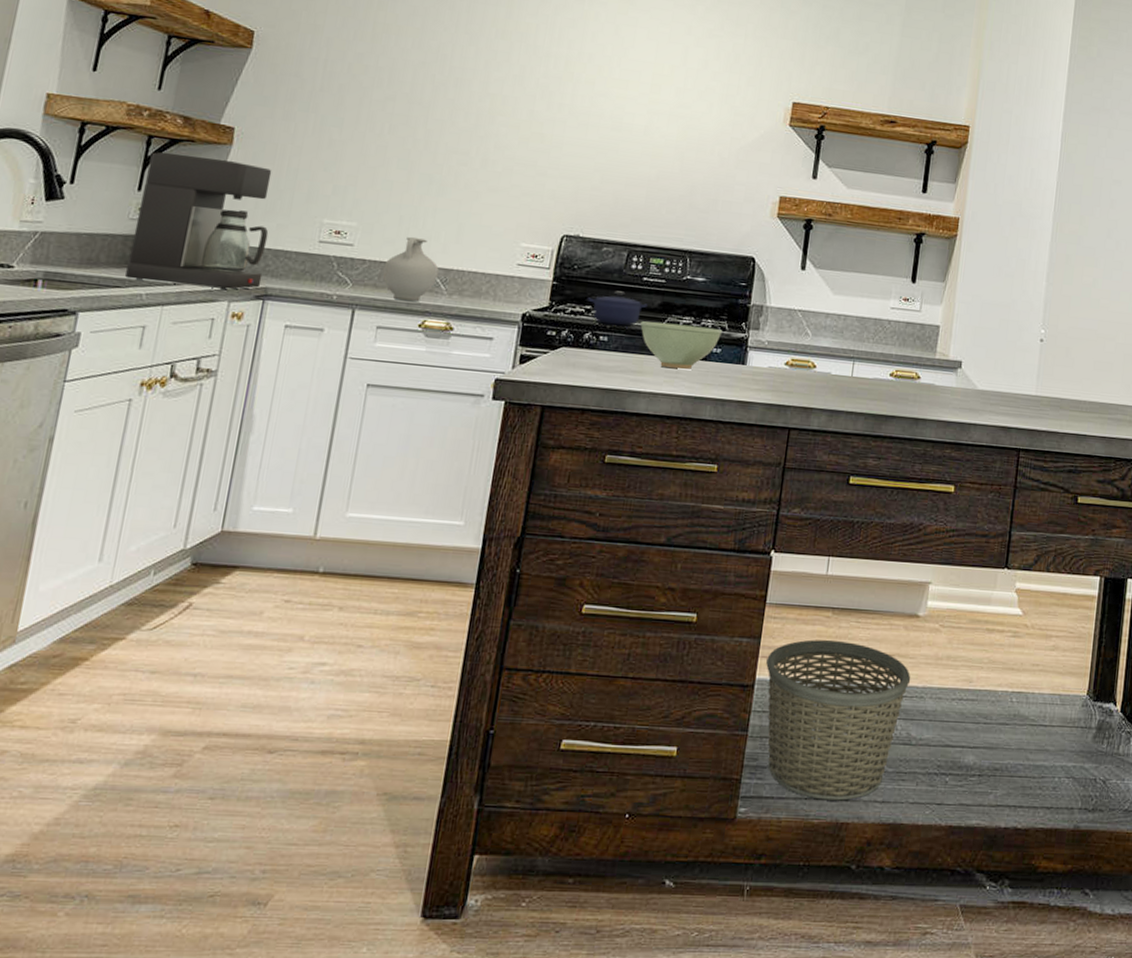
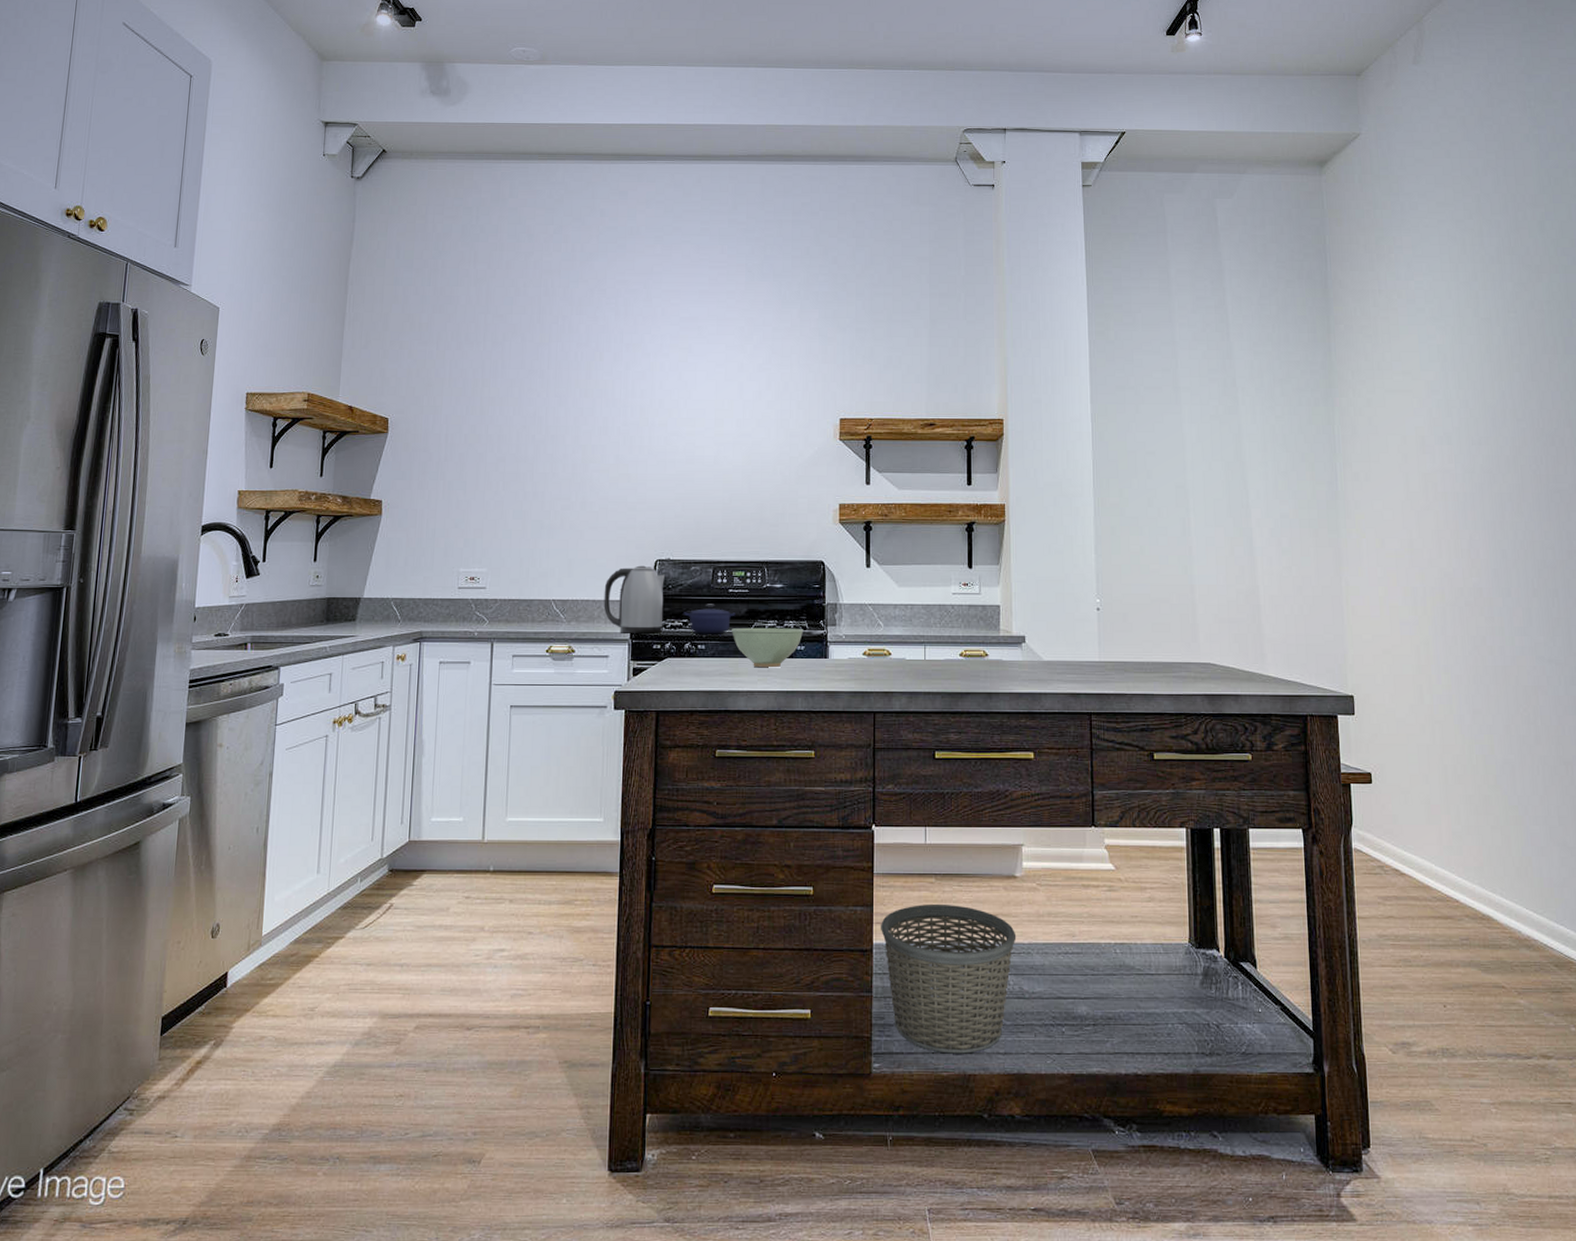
coffee maker: present [125,151,272,290] -> none [312,527,418,637]
ceramic jug: present [382,236,439,302] -> none [512,575,557,631]
kettle: none [494,239,571,319] -> present [603,565,665,634]

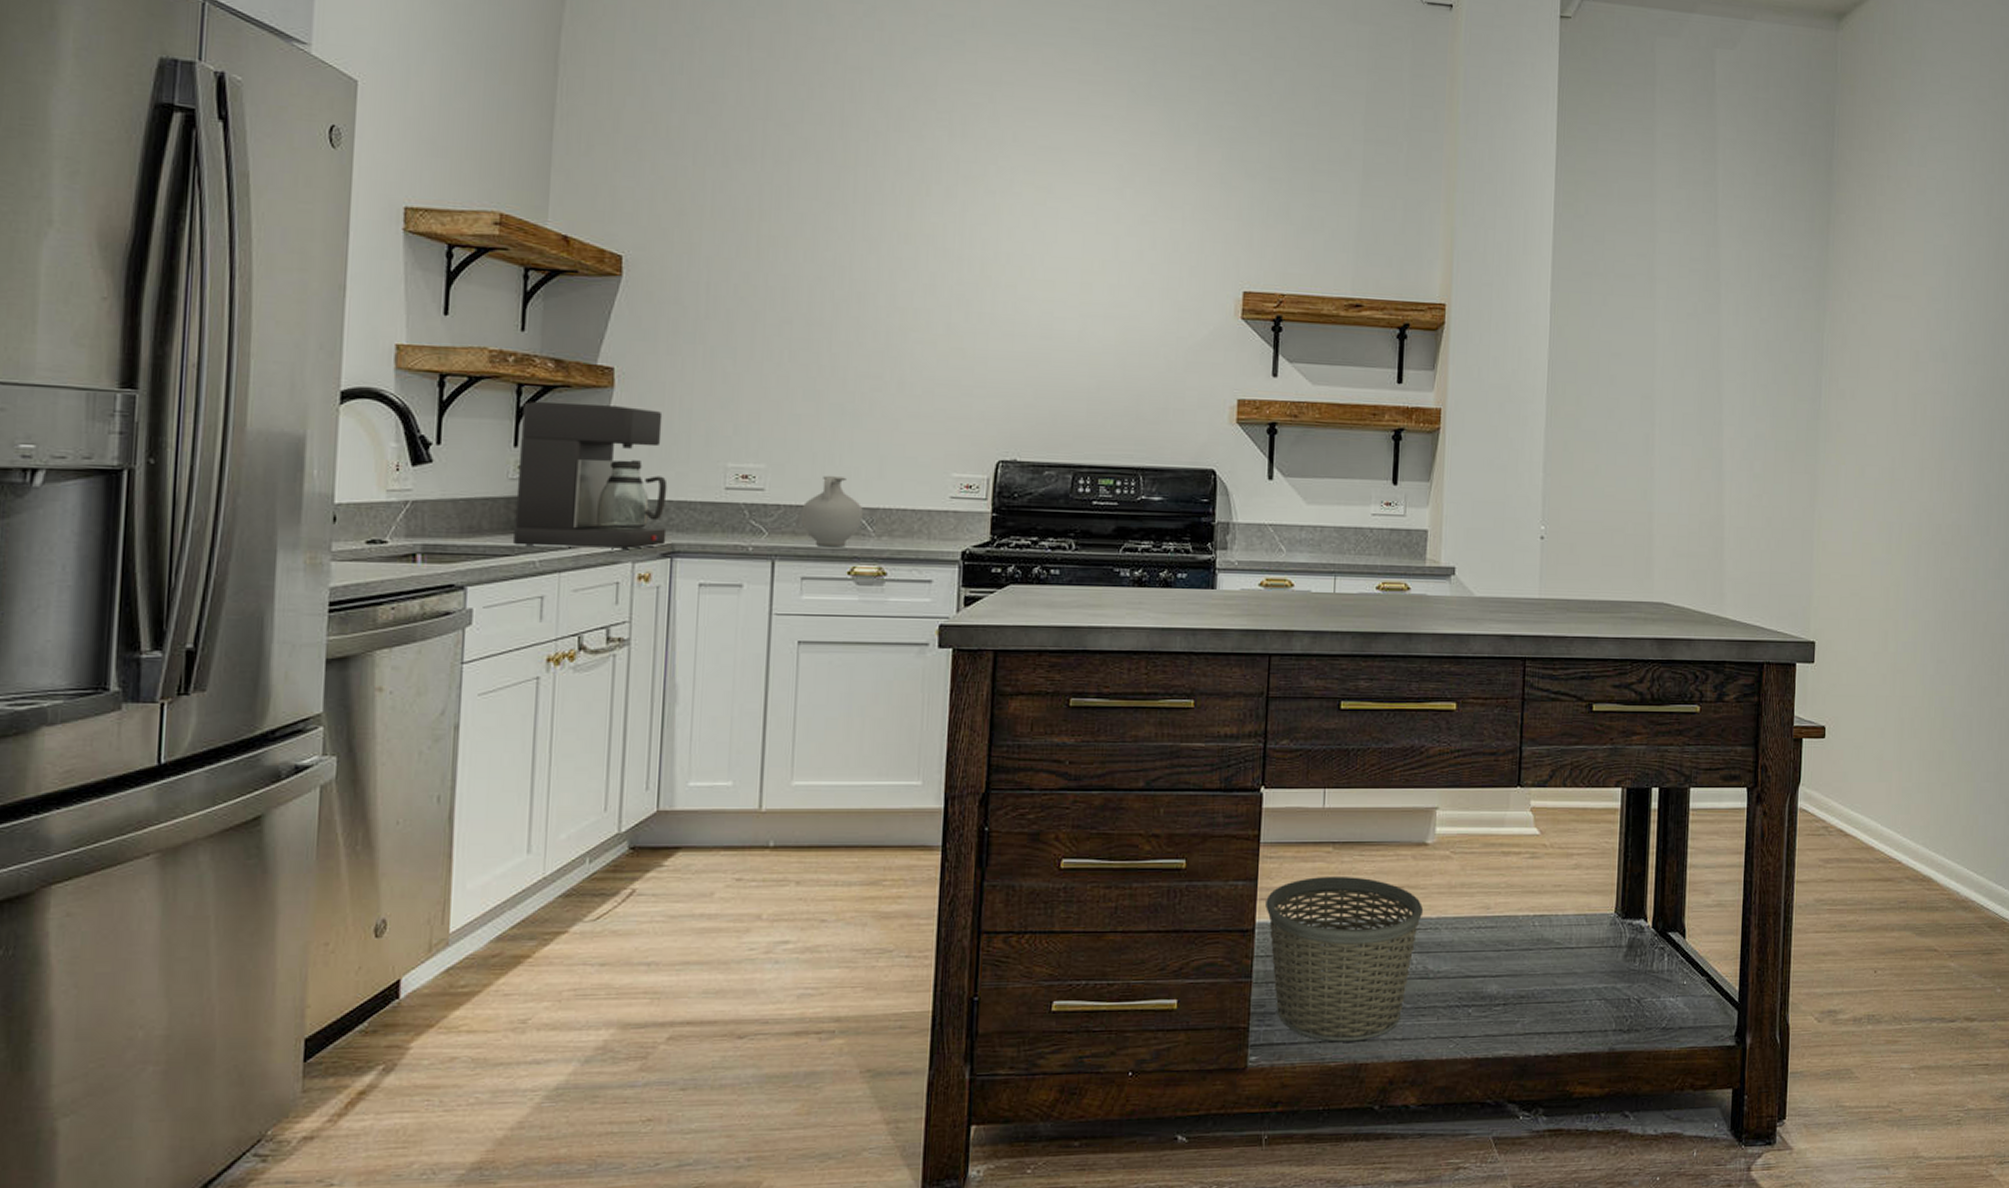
coffee maker: none [312,527,418,637] -> present [513,401,668,550]
ceramic jug: none [512,575,557,631] -> present [801,475,863,547]
kettle: present [603,565,665,634] -> none [926,467,1009,554]
cooking pot: present [683,604,736,634] -> none [1032,518,1101,557]
bowl: present [732,627,804,668] -> none [1094,549,1187,600]

